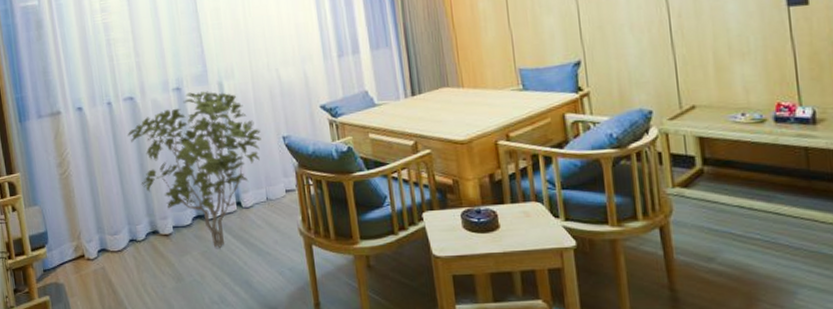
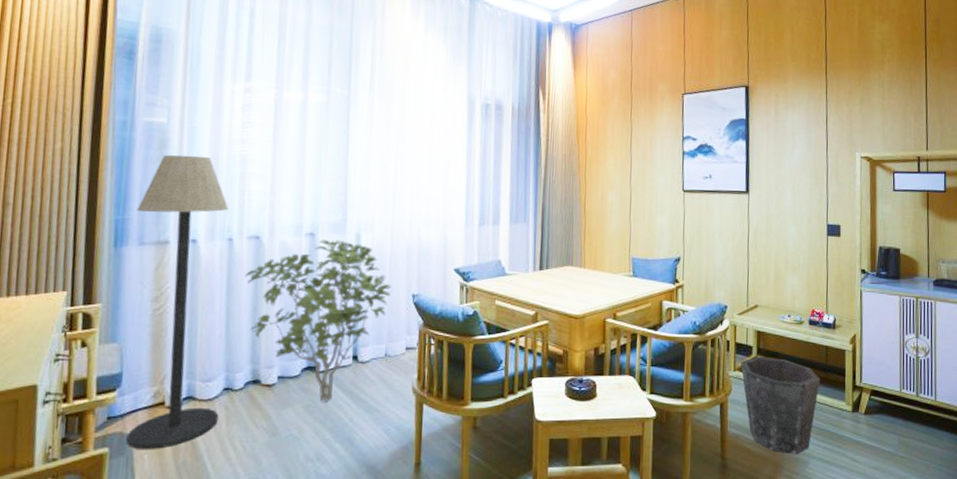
floor lamp: none [30,29,130,298] -> present [126,154,229,450]
waste bin: none [681,167,802,283] -> present [741,356,820,454]

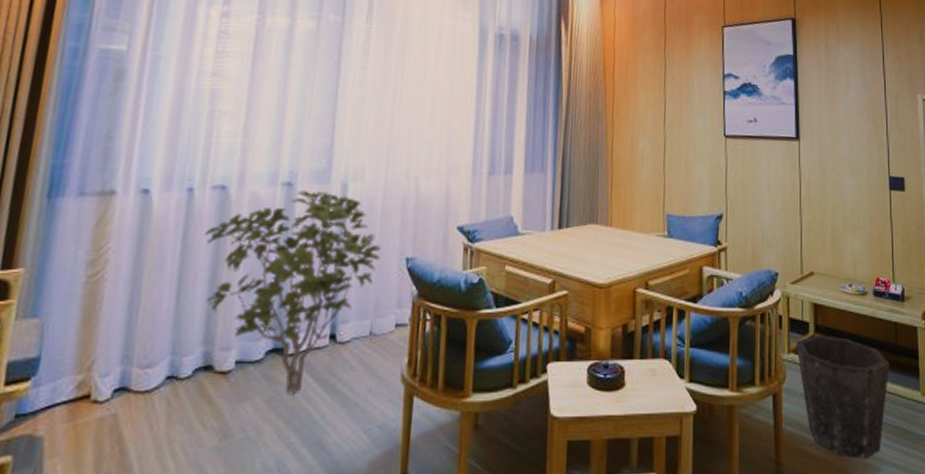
floor lamp: present [126,154,229,450] -> none [36,87,192,459]

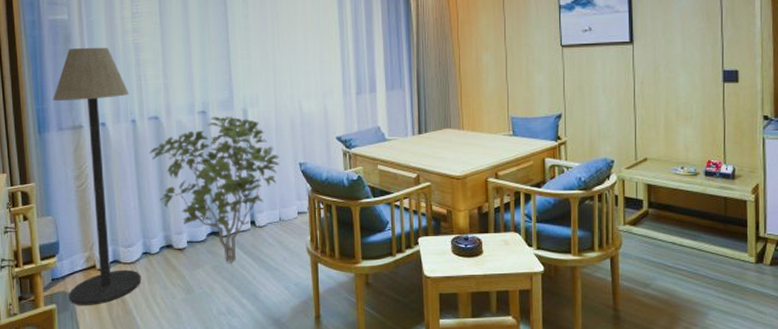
floor lamp: none [36,87,192,459] -> present [53,47,142,306]
waste bin: present [796,335,890,458] -> none [631,210,719,306]

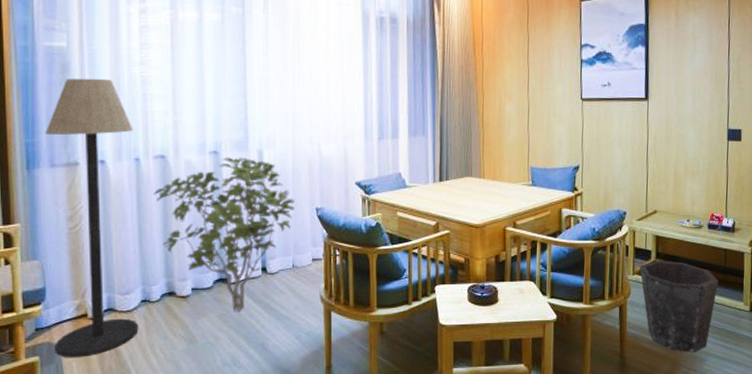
waste bin: none [631,210,719,306] -> present [639,260,719,352]

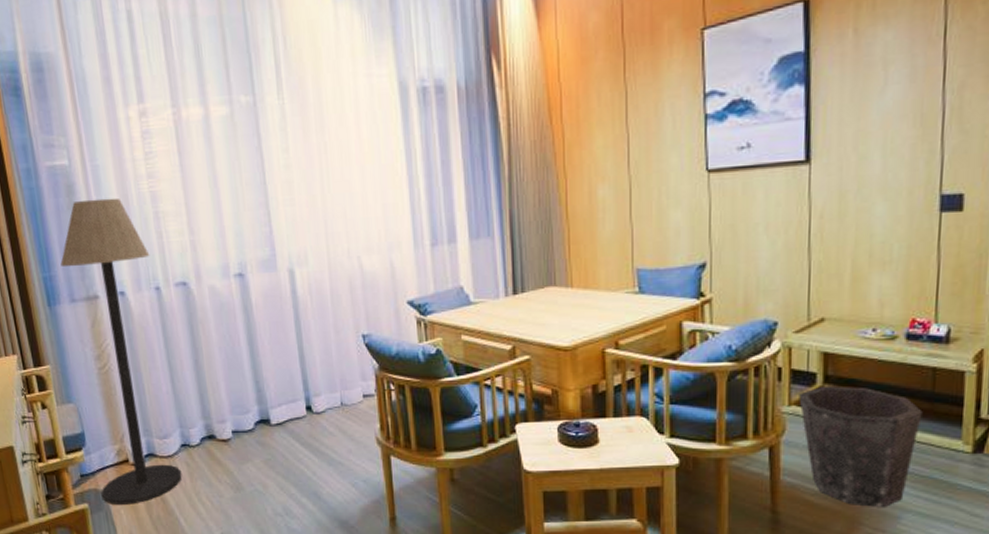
shrub: present [153,157,295,311] -> none [179,278,337,456]

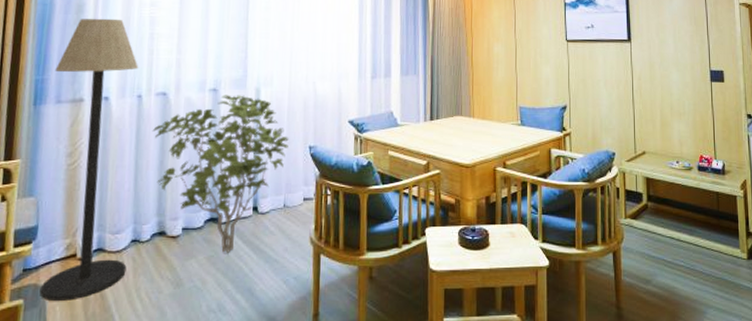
shrub: none [179,278,337,456] -> present [152,95,289,253]
waste bin: present [799,385,923,507] -> none [631,203,713,303]

